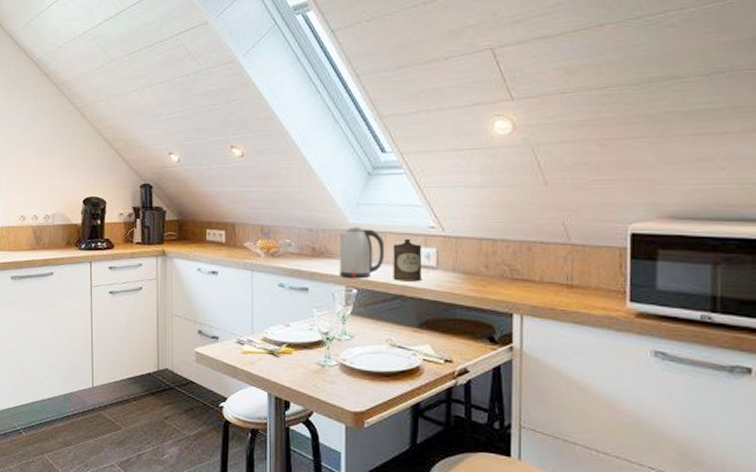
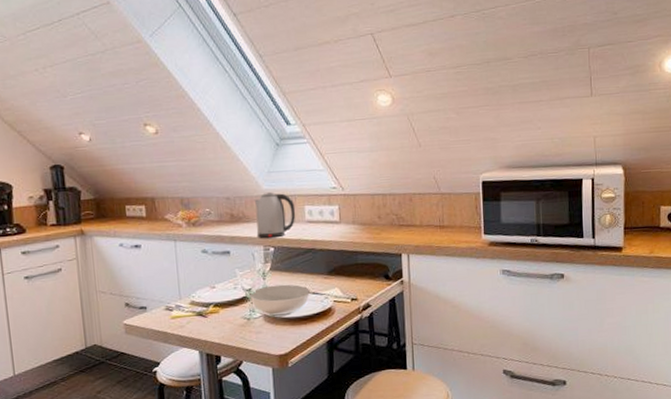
bowl: none [326,331,395,369] -> present [249,284,310,317]
canister: present [393,238,422,282] -> none [302,199,328,237]

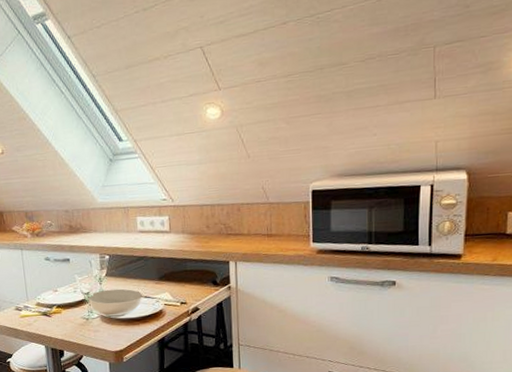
kettle: present [254,192,296,238] -> none [90,205,129,247]

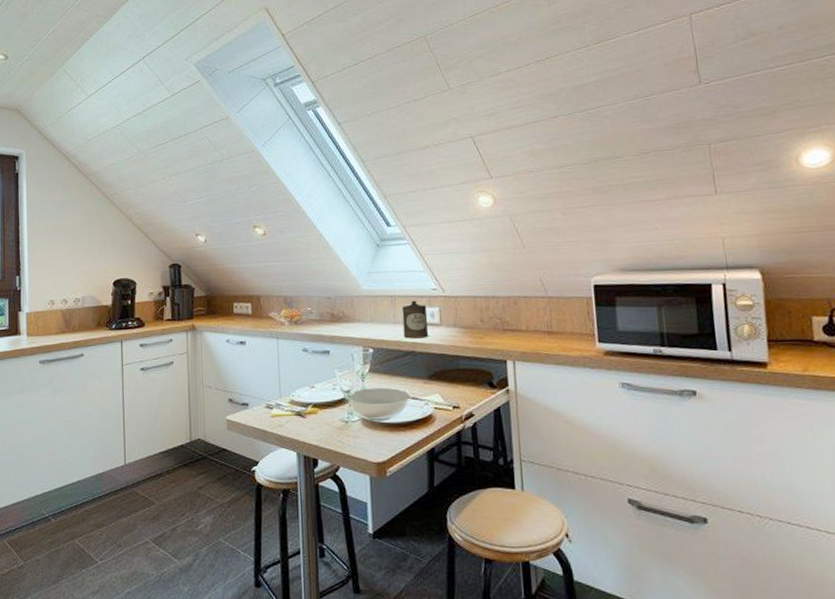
canister: none [134,210,159,246] -> present [402,300,428,339]

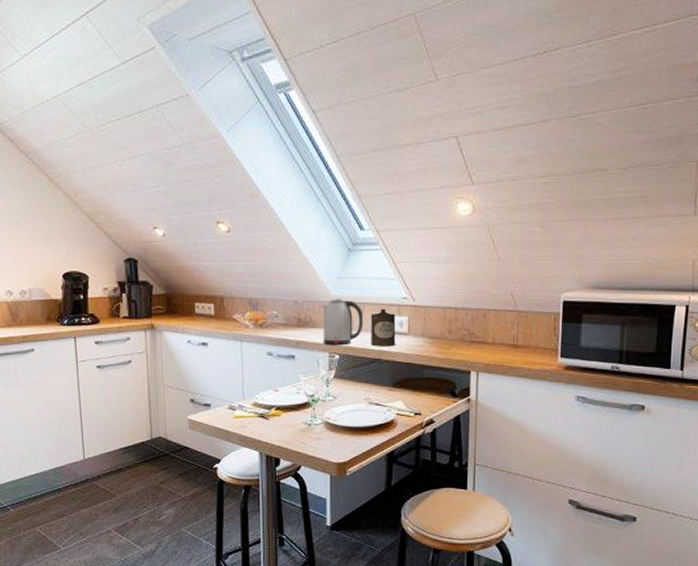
bowl: present [348,387,409,422] -> none [312,393,373,425]
kettle: none [354,293,396,339] -> present [322,299,364,345]

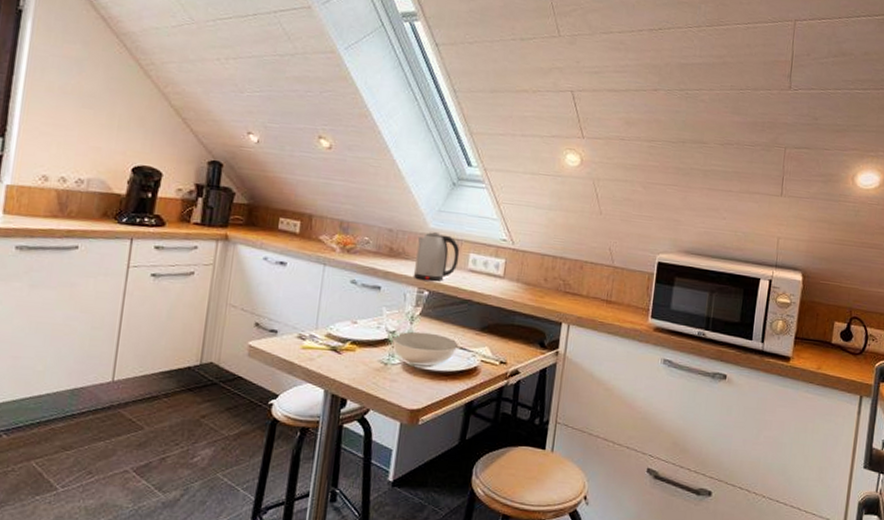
bowl: none [312,393,373,425] -> present [392,331,458,368]
canister: present [370,308,396,347] -> none [463,247,493,289]

